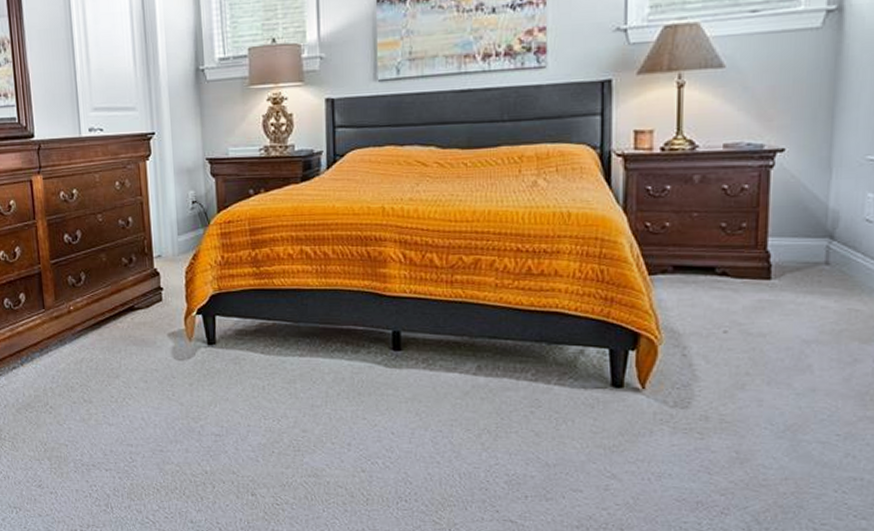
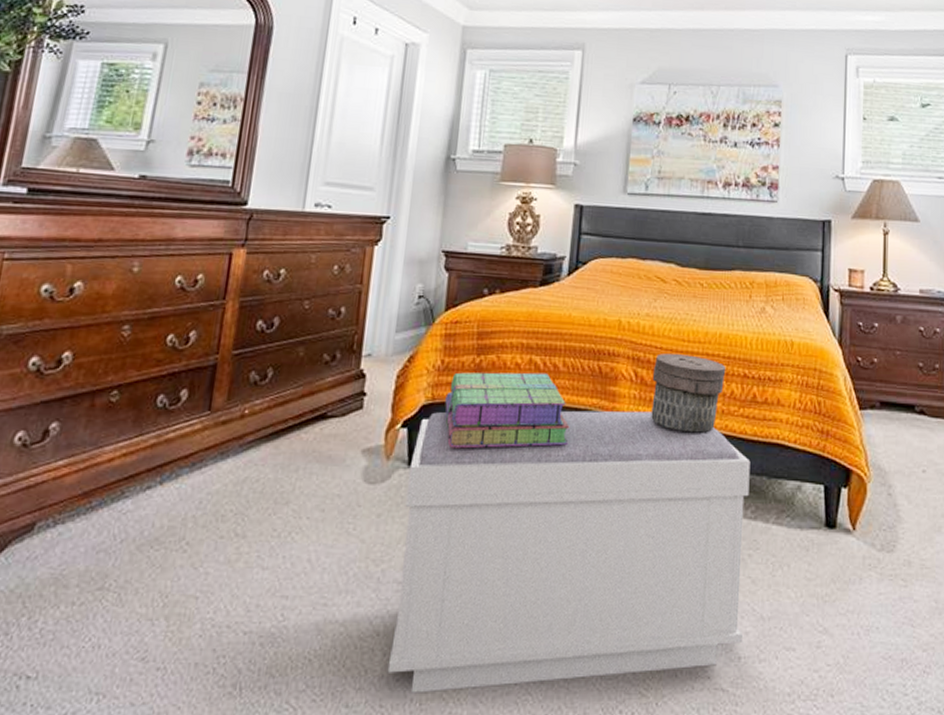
bench: none [209,289,528,515] -> present [387,410,751,693]
stack of books: none [230,261,346,329] -> present [444,372,570,449]
decorative box: none [421,234,497,306] -> present [651,353,726,433]

